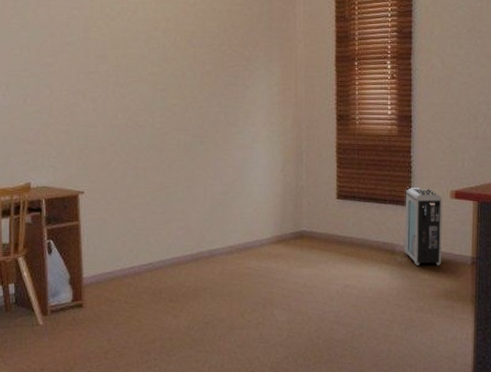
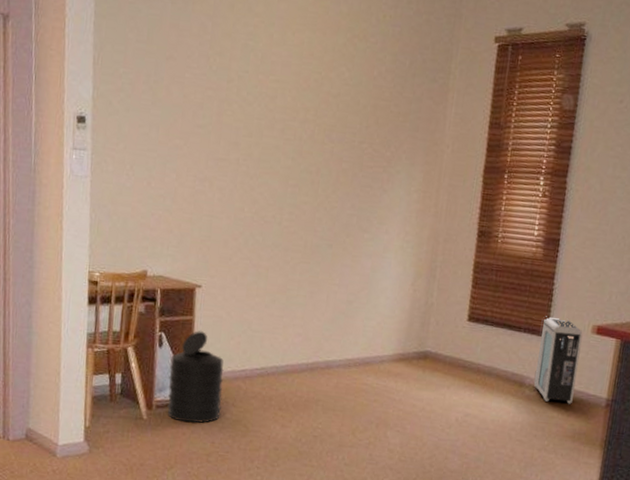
trash can: none [61,235,114,324] -> present [167,331,224,423]

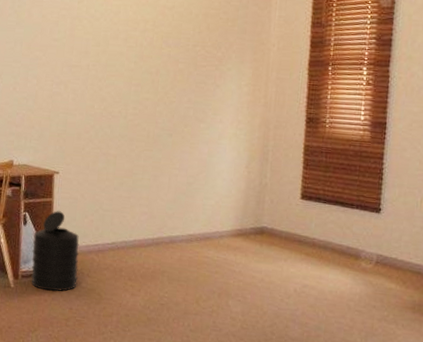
air purifier: present [533,316,583,404] -> none [369,193,416,277]

